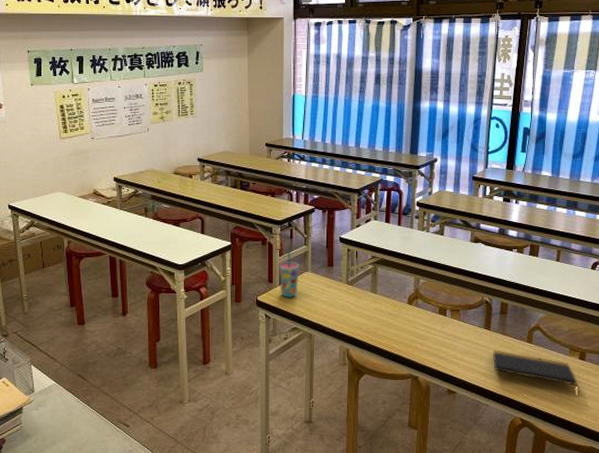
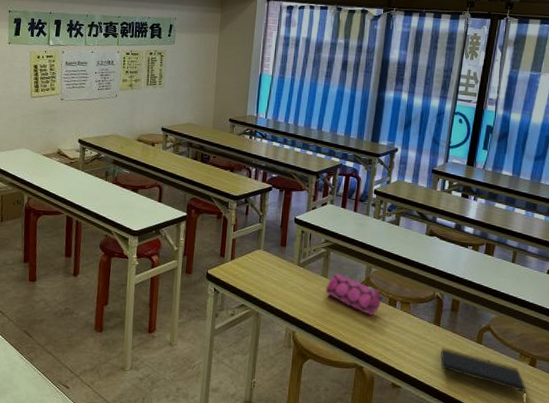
cup: present [279,250,299,298] -> none [231,226,252,274]
pencil case: none [376,288,435,327] -> present [326,273,385,316]

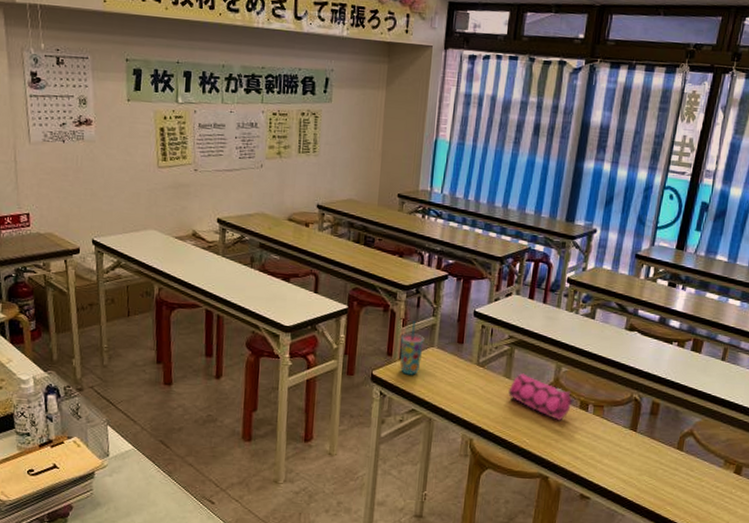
cup: none [231,226,252,274] -> present [399,320,424,375]
notepad: present [440,347,526,394] -> none [635,454,729,504]

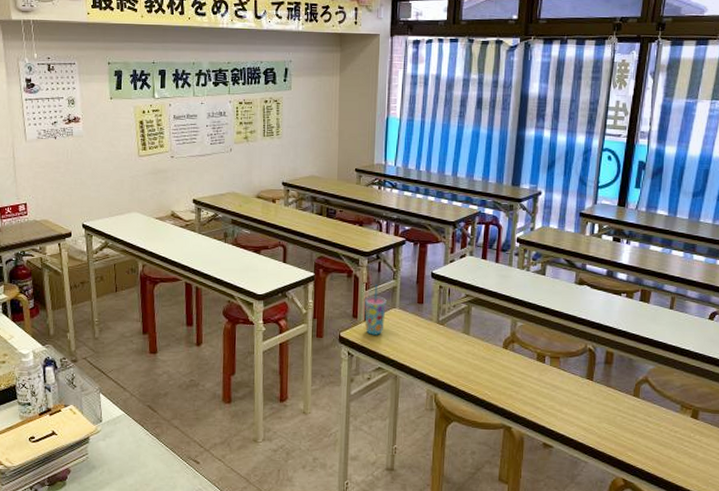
pencil case: present [508,373,576,421] -> none [468,329,532,373]

